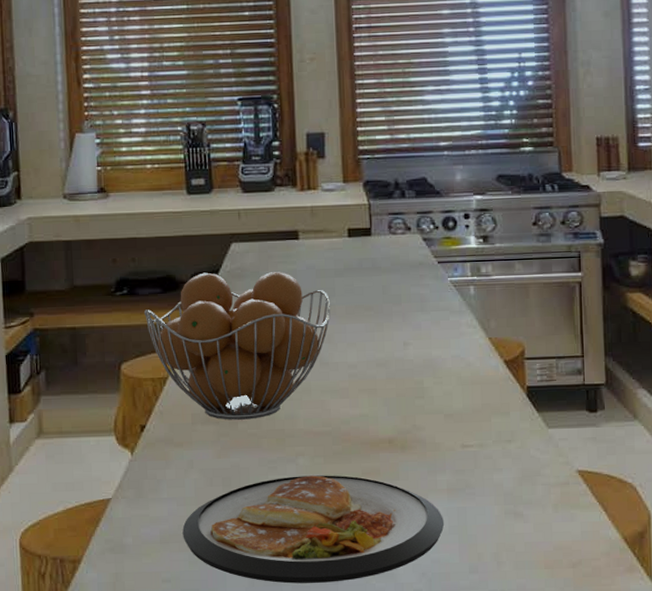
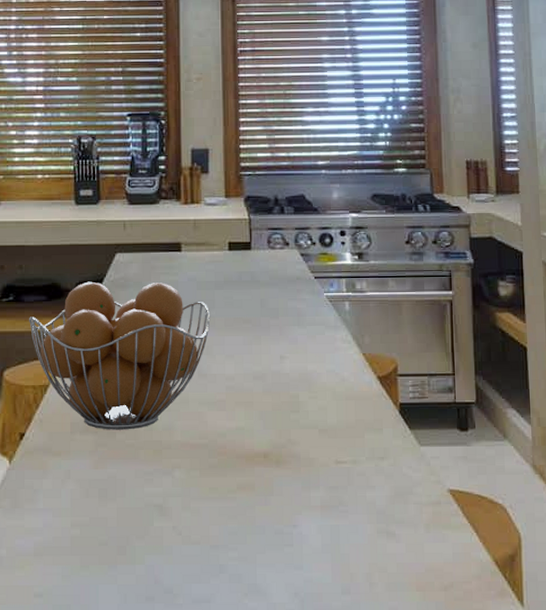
dish: present [182,475,444,584] -> none [57,489,317,601]

